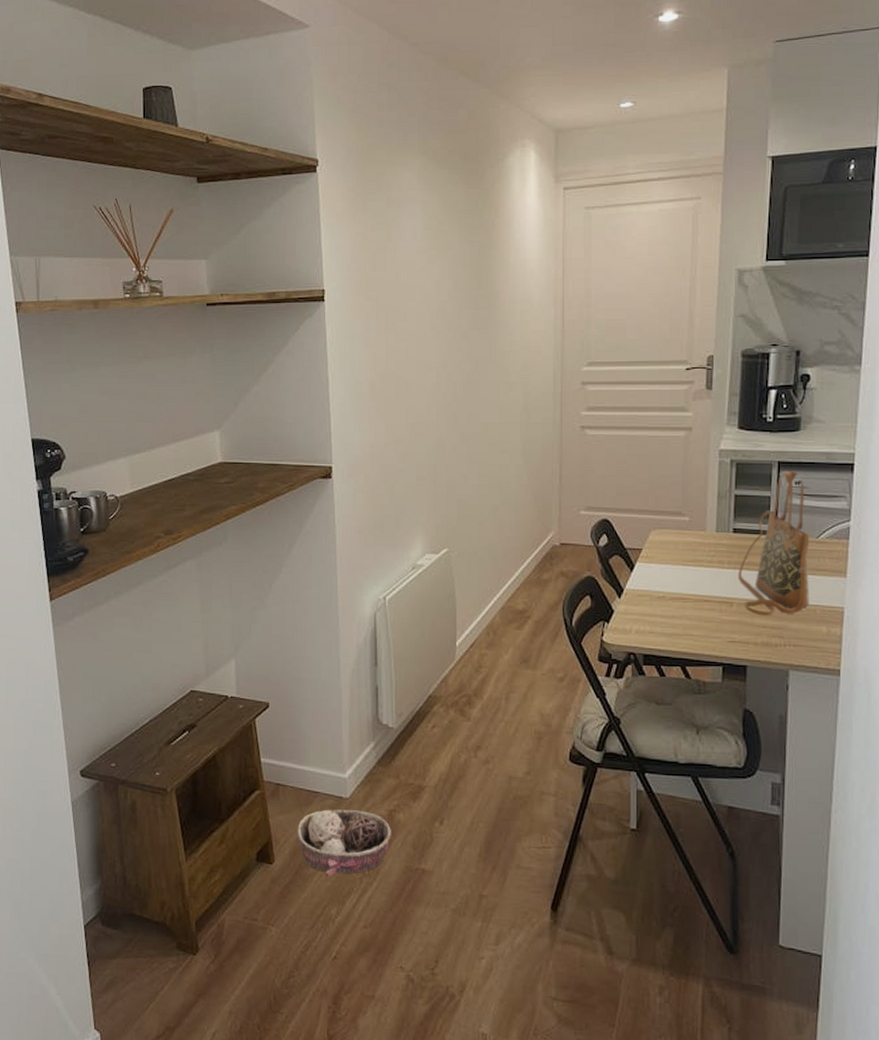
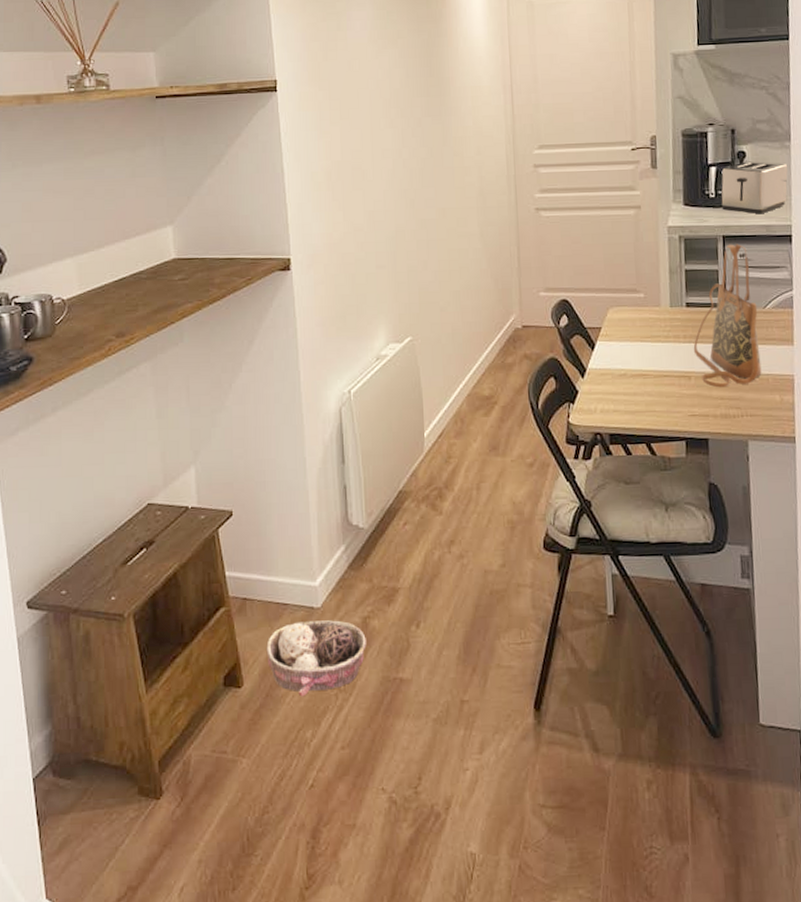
toaster: none [779,385,856,441] -> present [720,161,788,215]

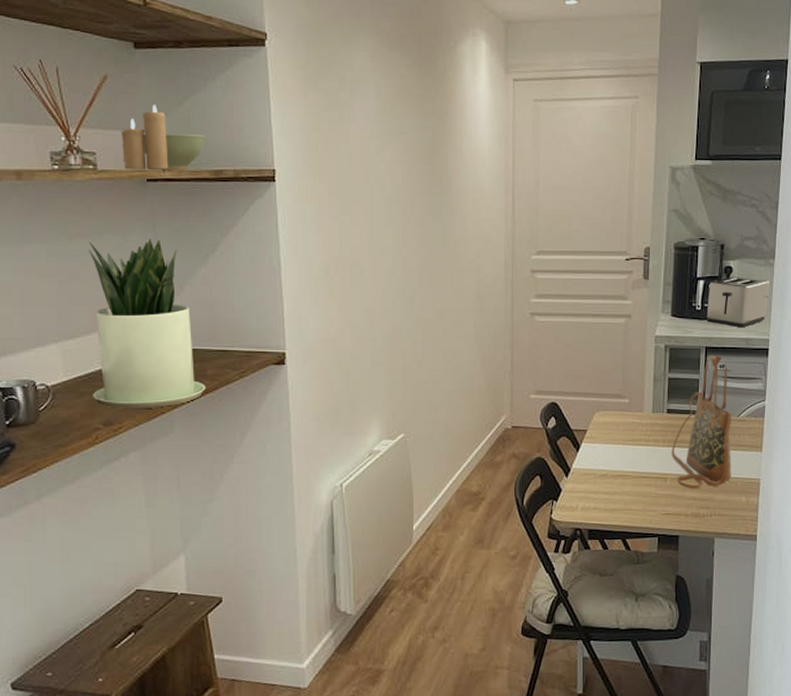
planter: none [102,153,213,320] -> present [89,239,206,408]
candle: none [131,26,176,89] -> present [121,105,169,170]
bowl: none [152,51,211,86] -> present [143,133,207,170]

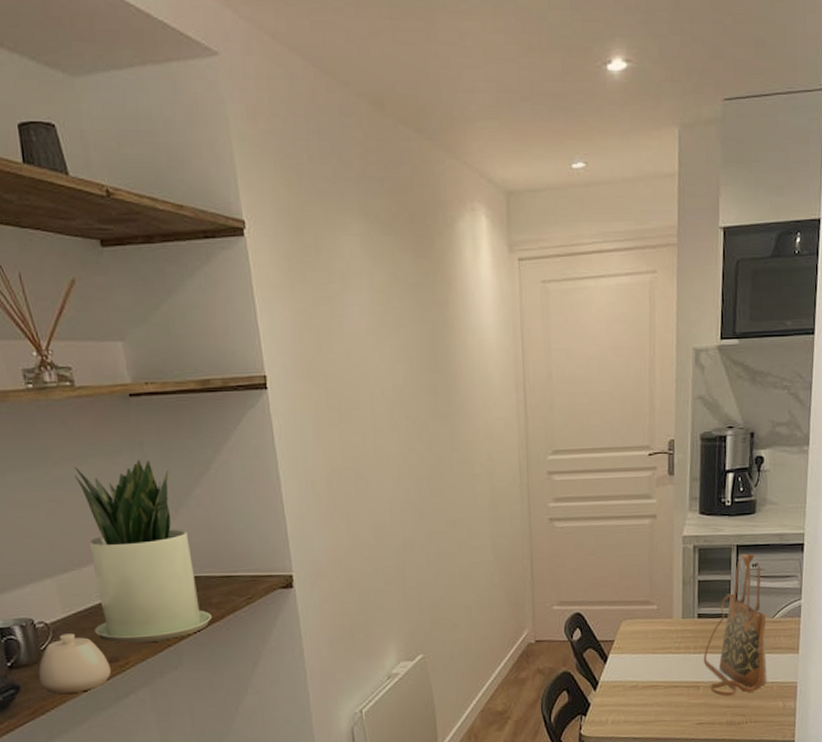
sugar bowl: none [34,397,105,453] -> present [38,633,112,694]
candle: present [121,105,169,170] -> none [96,310,151,385]
bowl: present [143,133,207,170] -> none [120,340,189,382]
toaster: present [706,277,771,328] -> none [736,467,805,523]

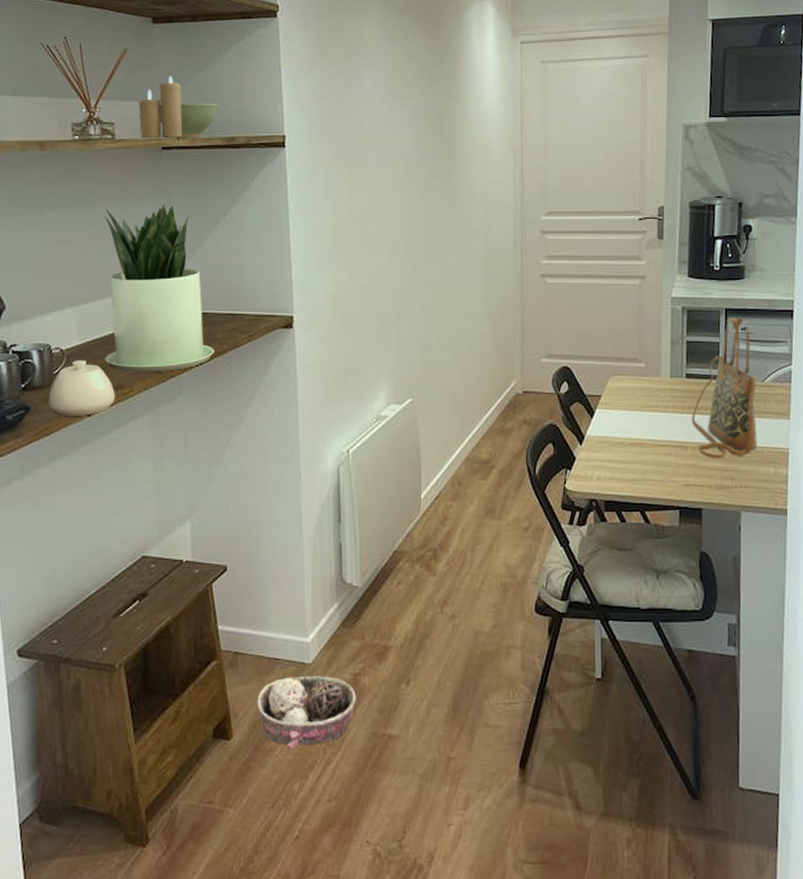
candle: none [96,310,151,385] -> present [138,76,183,139]
bowl: none [120,340,189,382] -> present [159,102,220,138]

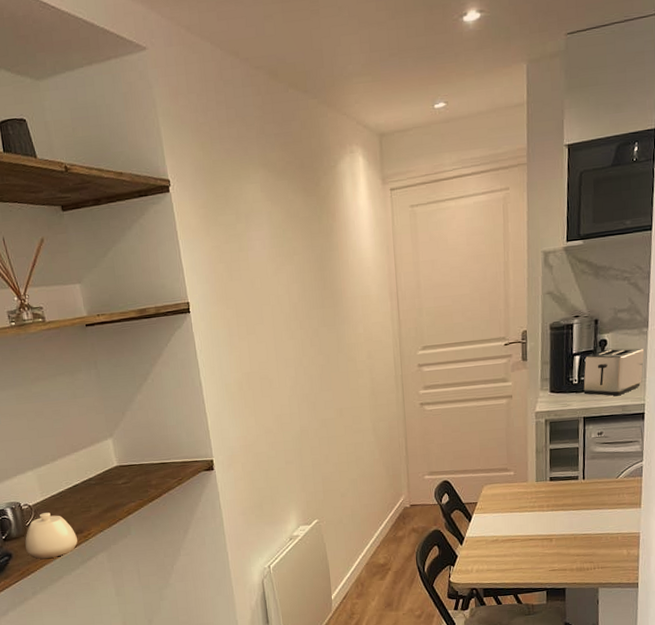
planter: present [105,205,214,372] -> none [46,375,152,519]
candle: present [138,76,183,139] -> none [60,259,102,319]
bowl: present [159,102,220,138] -> none [78,279,130,314]
handbag: present [691,317,758,459] -> none [555,423,613,547]
toaster: none [725,235,793,289] -> present [583,348,645,396]

